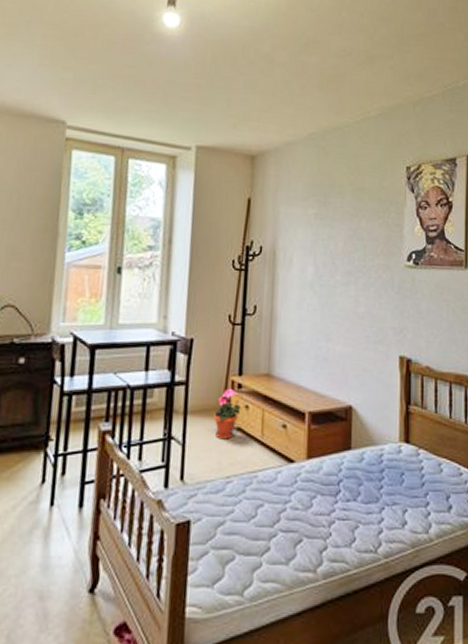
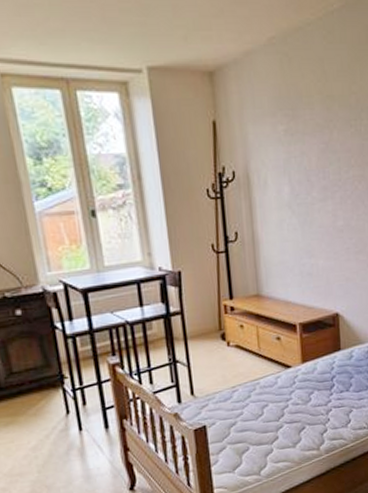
potted plant: present [214,388,241,440] -> none [212,311,237,357]

